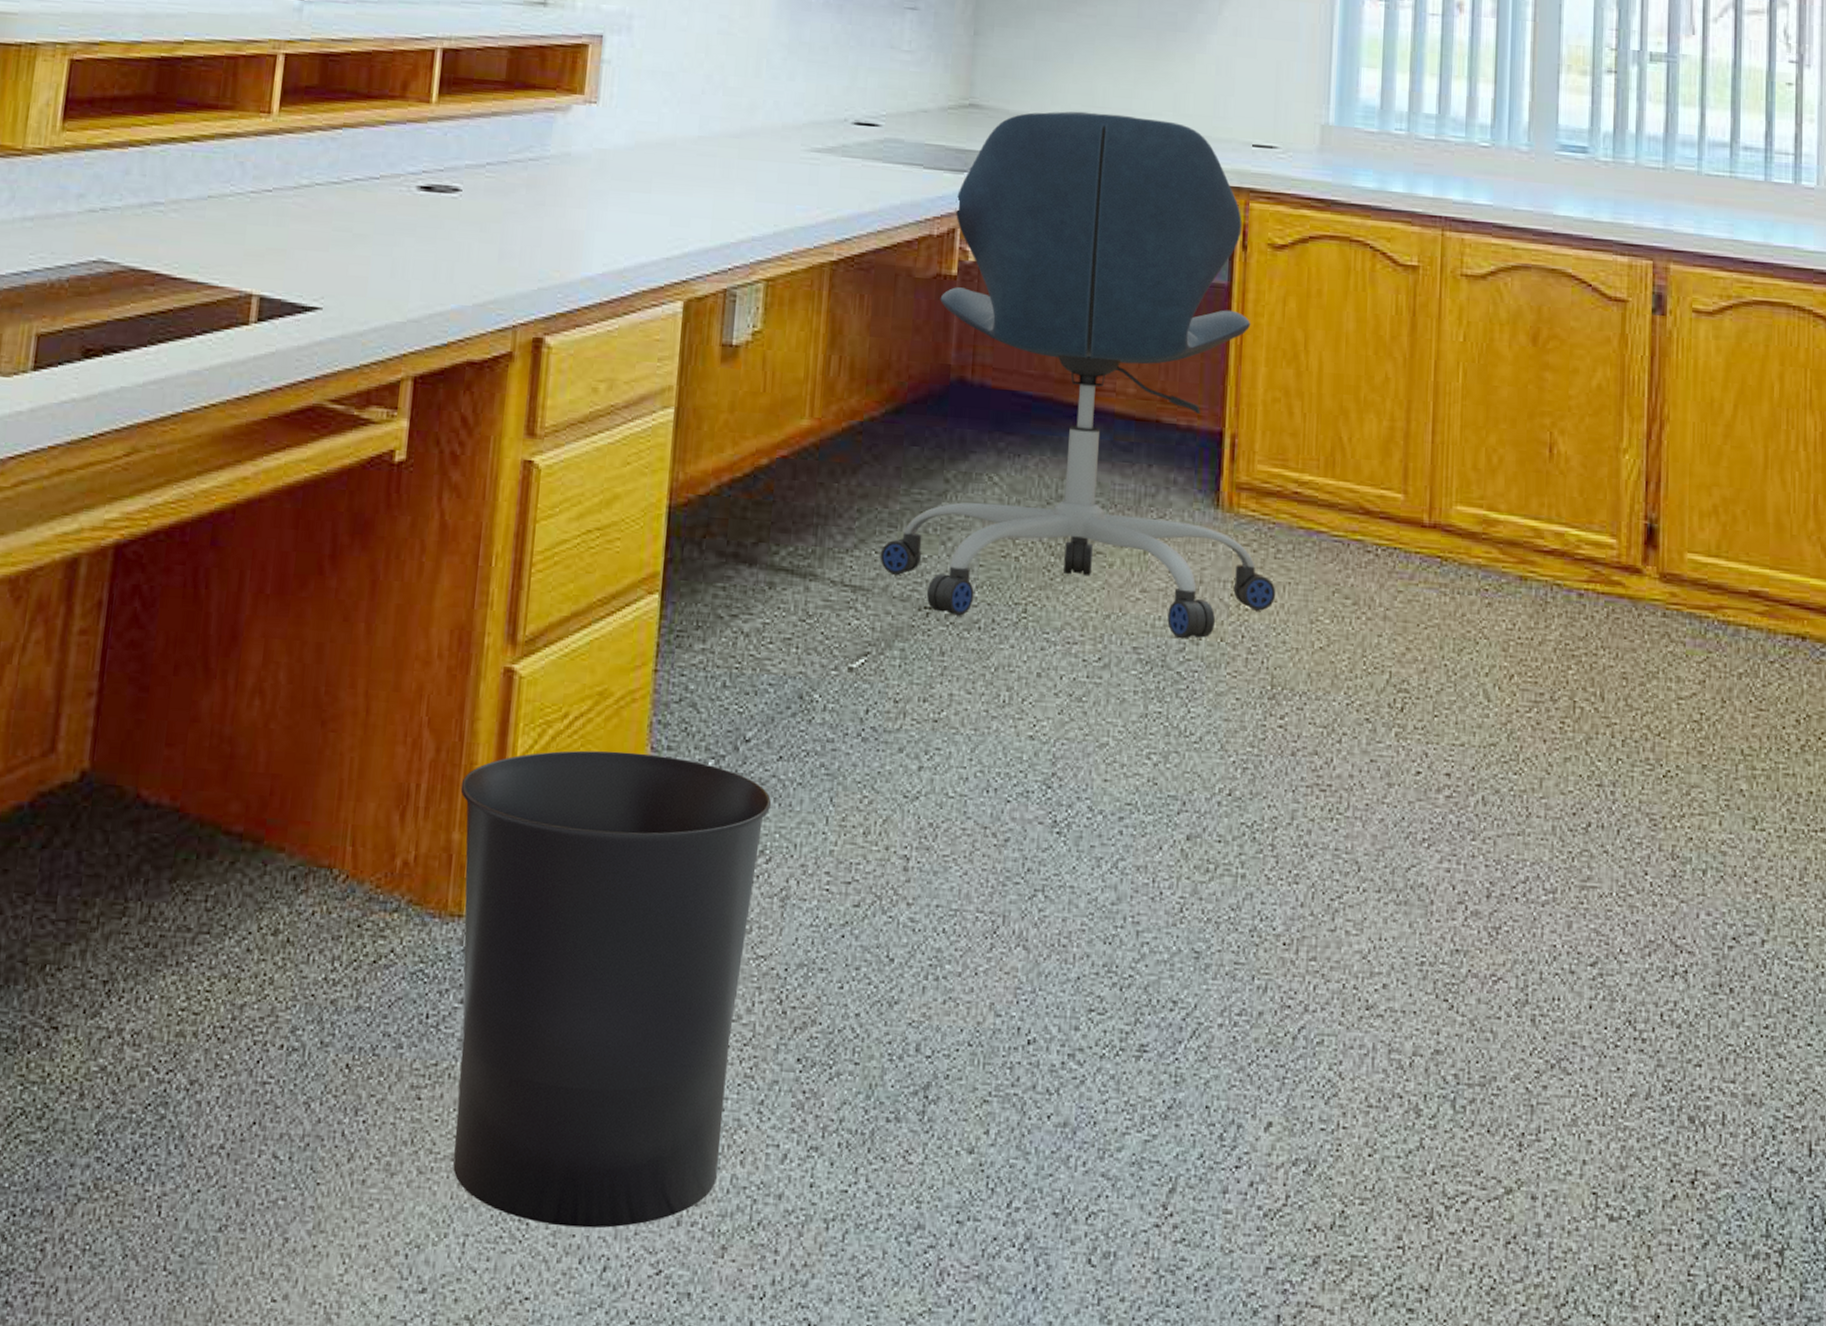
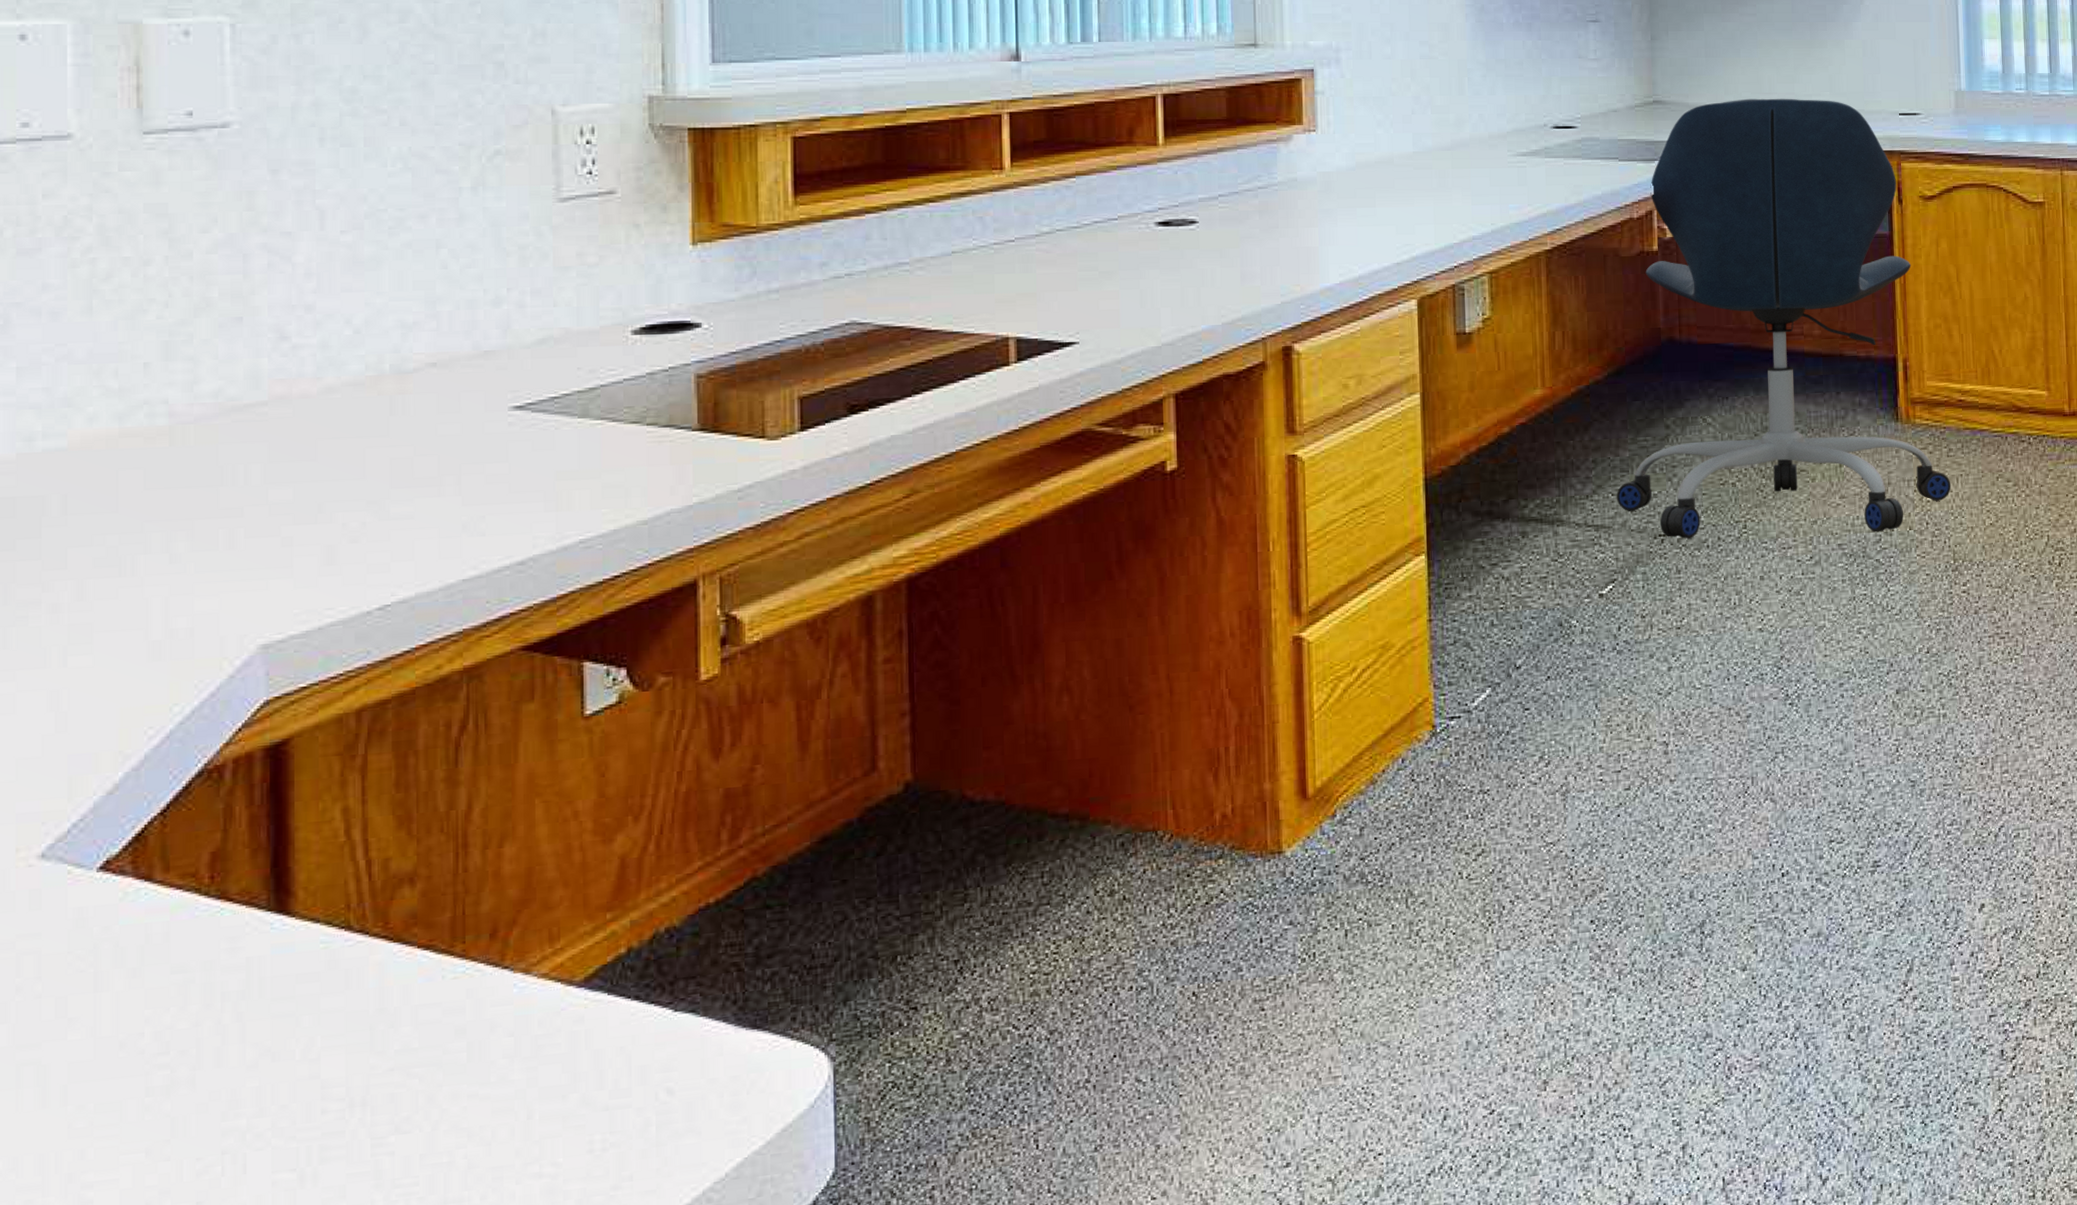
waste bin: present [453,750,771,1228] -> none [1266,690,1544,1092]

